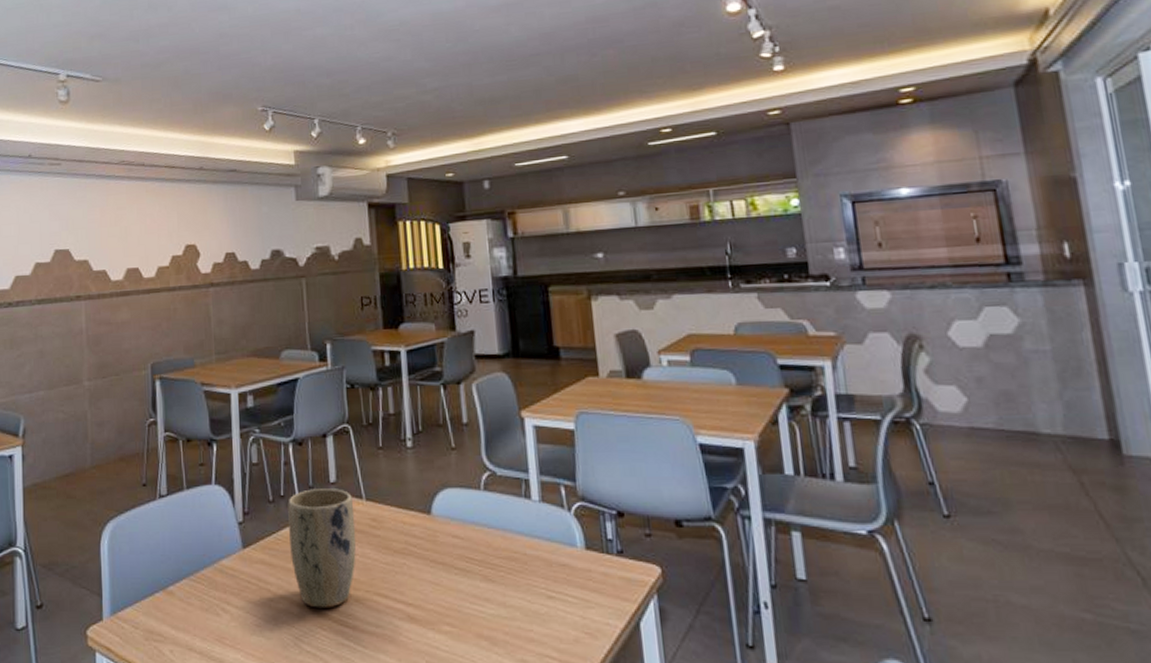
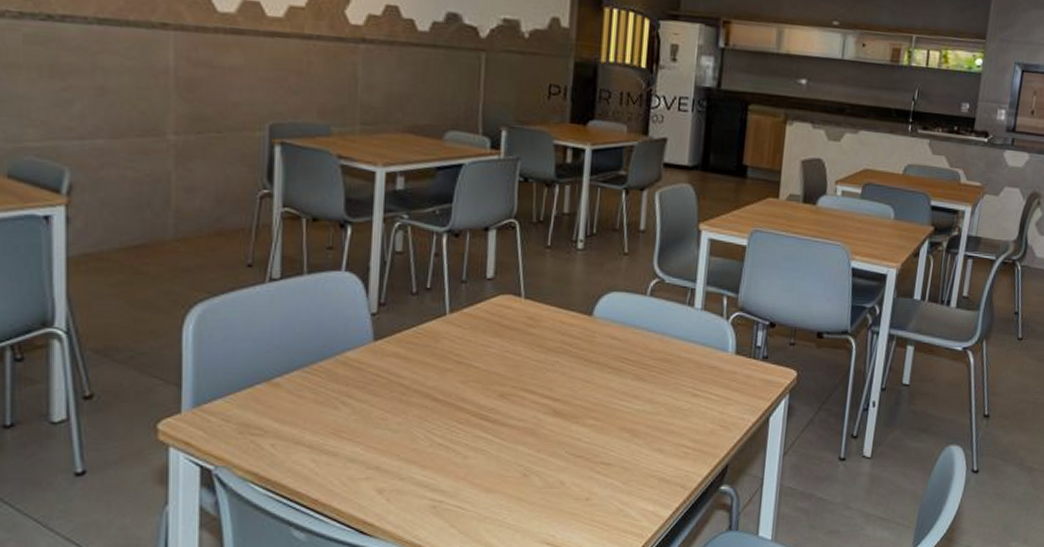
plant pot: present [288,488,357,608] -> none [431,283,511,403]

